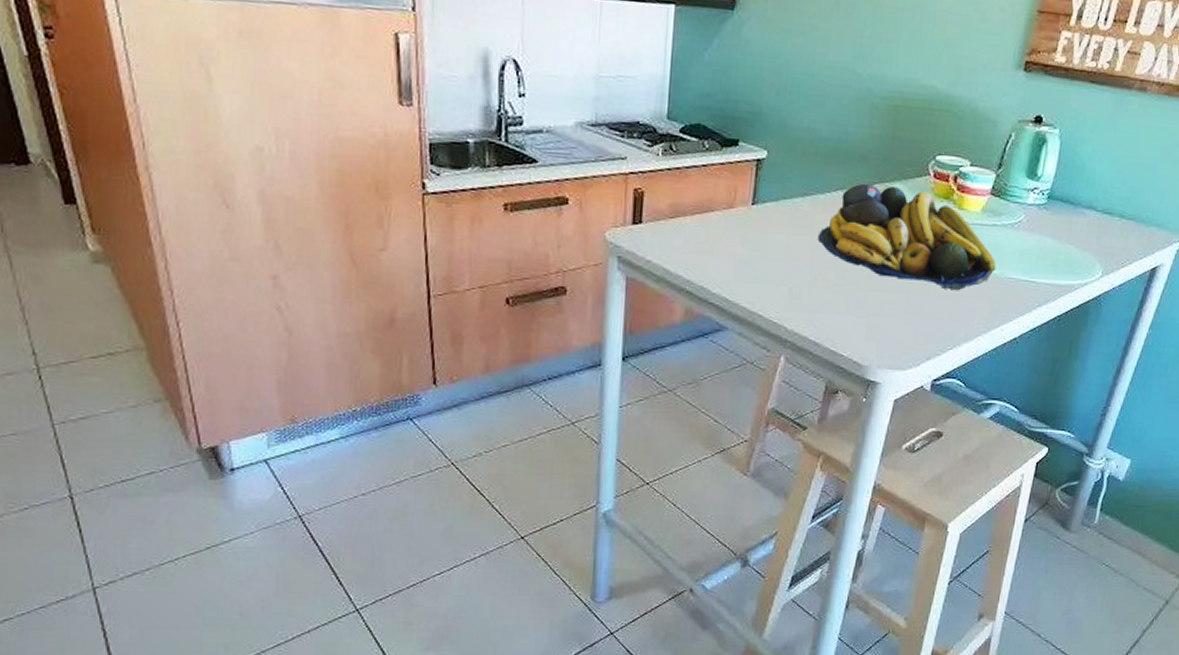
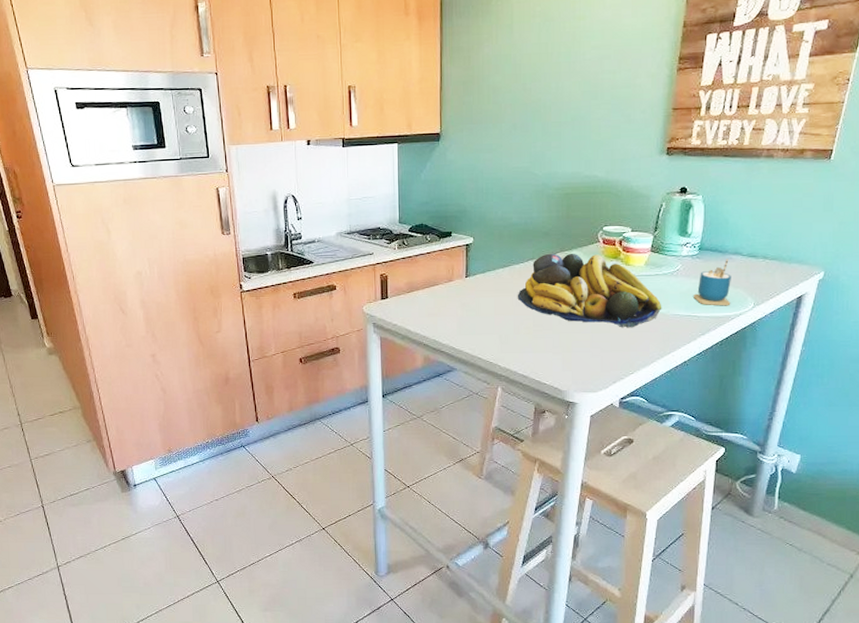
cup: none [1034,213,1081,273] -> present [693,259,731,306]

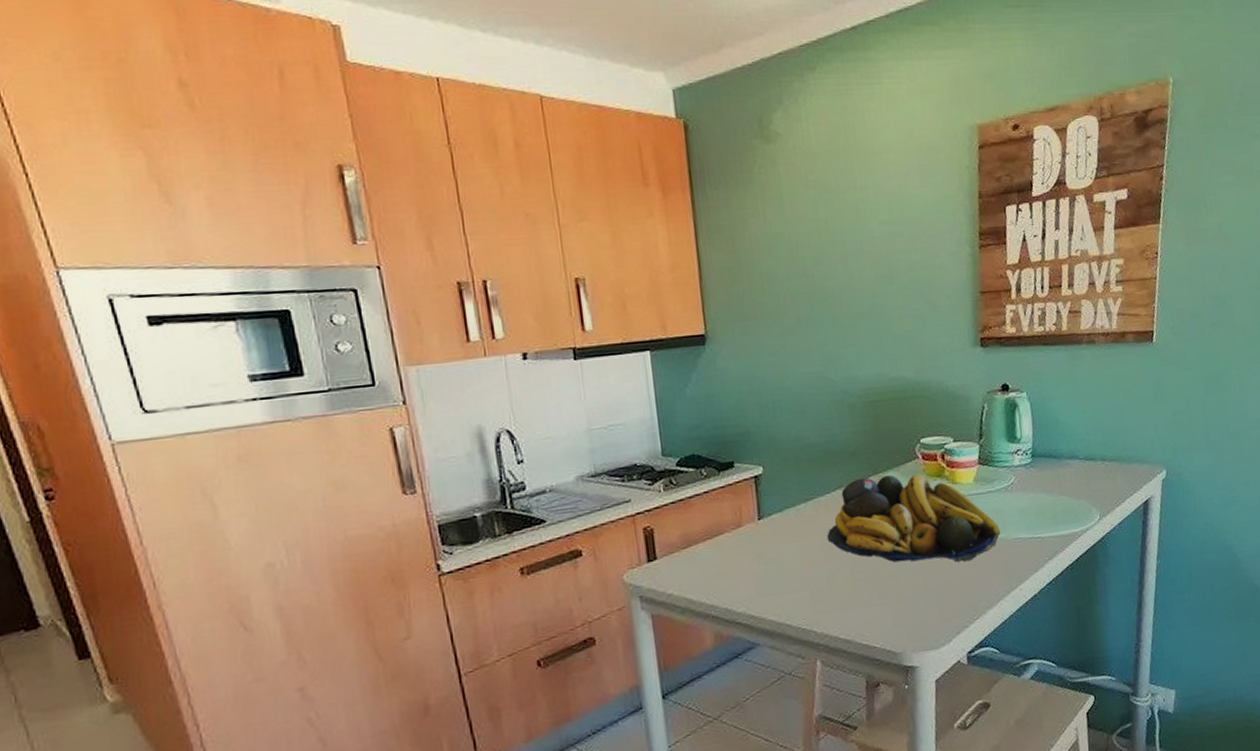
cup: present [693,259,731,306] -> none [1033,465,1075,523]

